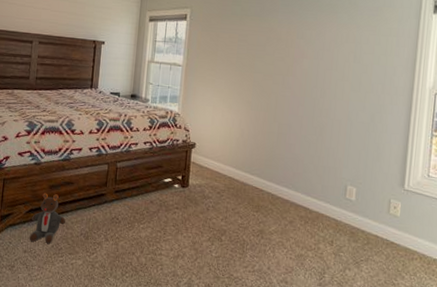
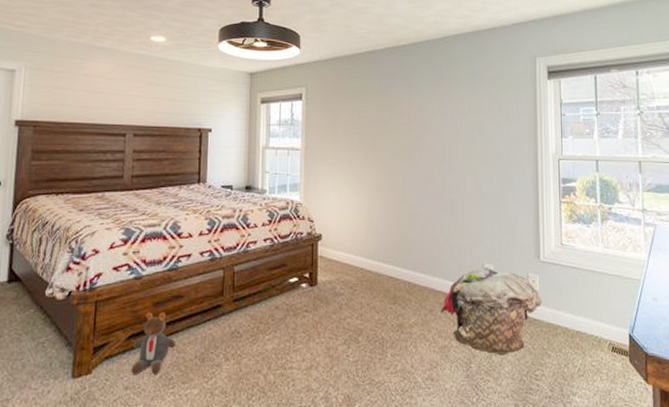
laundry basket: none [299,189,402,271] -> present [440,267,542,356]

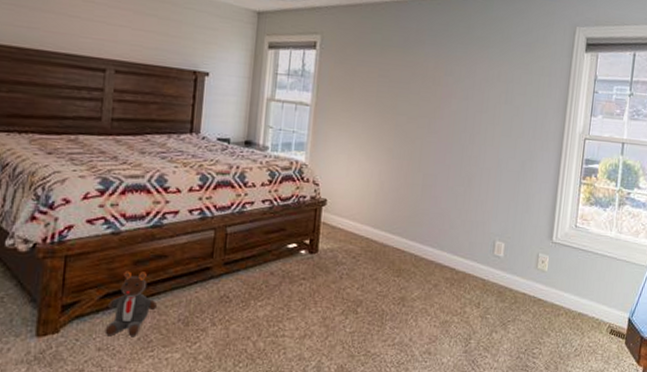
laundry basket: present [440,267,542,356] -> none [444,244,549,333]

